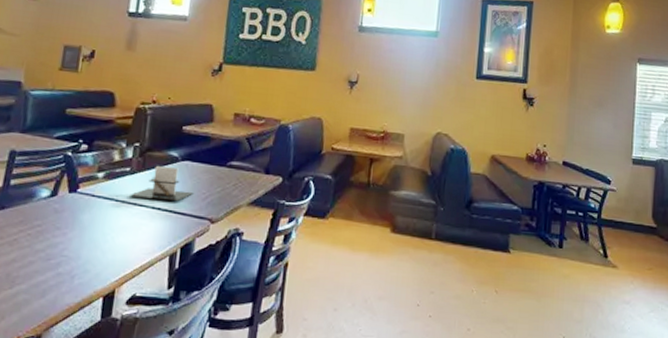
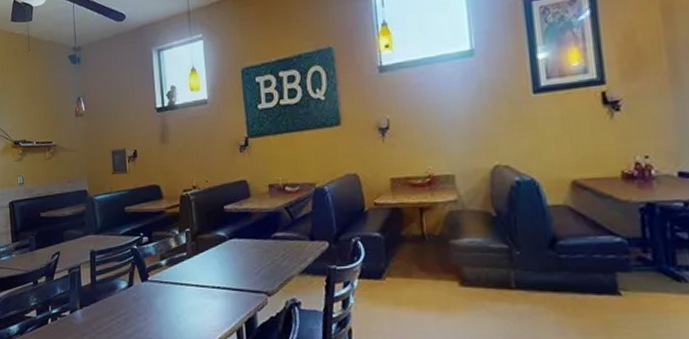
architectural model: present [130,165,194,201] -> none [191,246,246,279]

